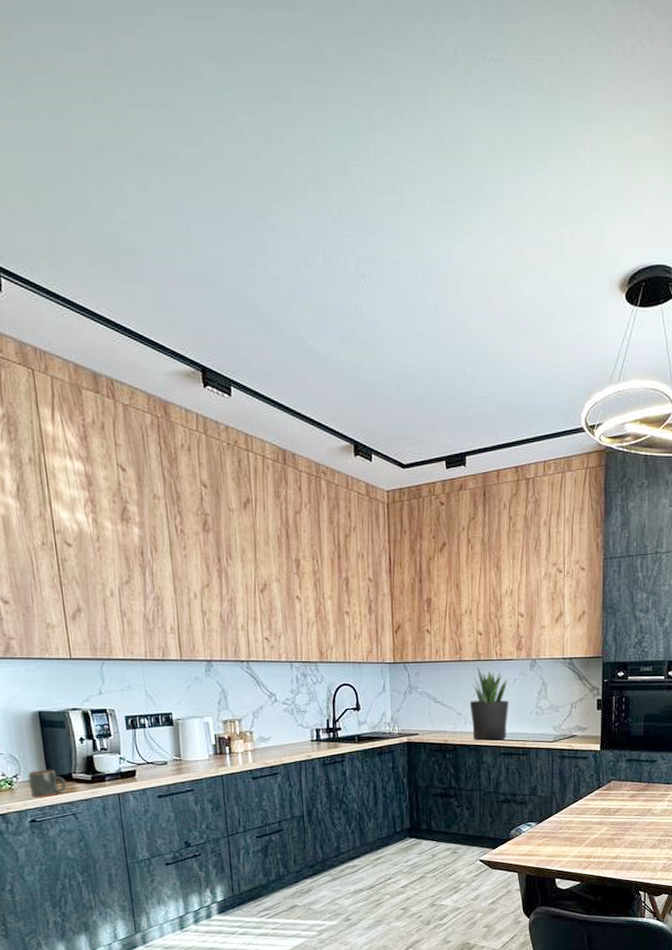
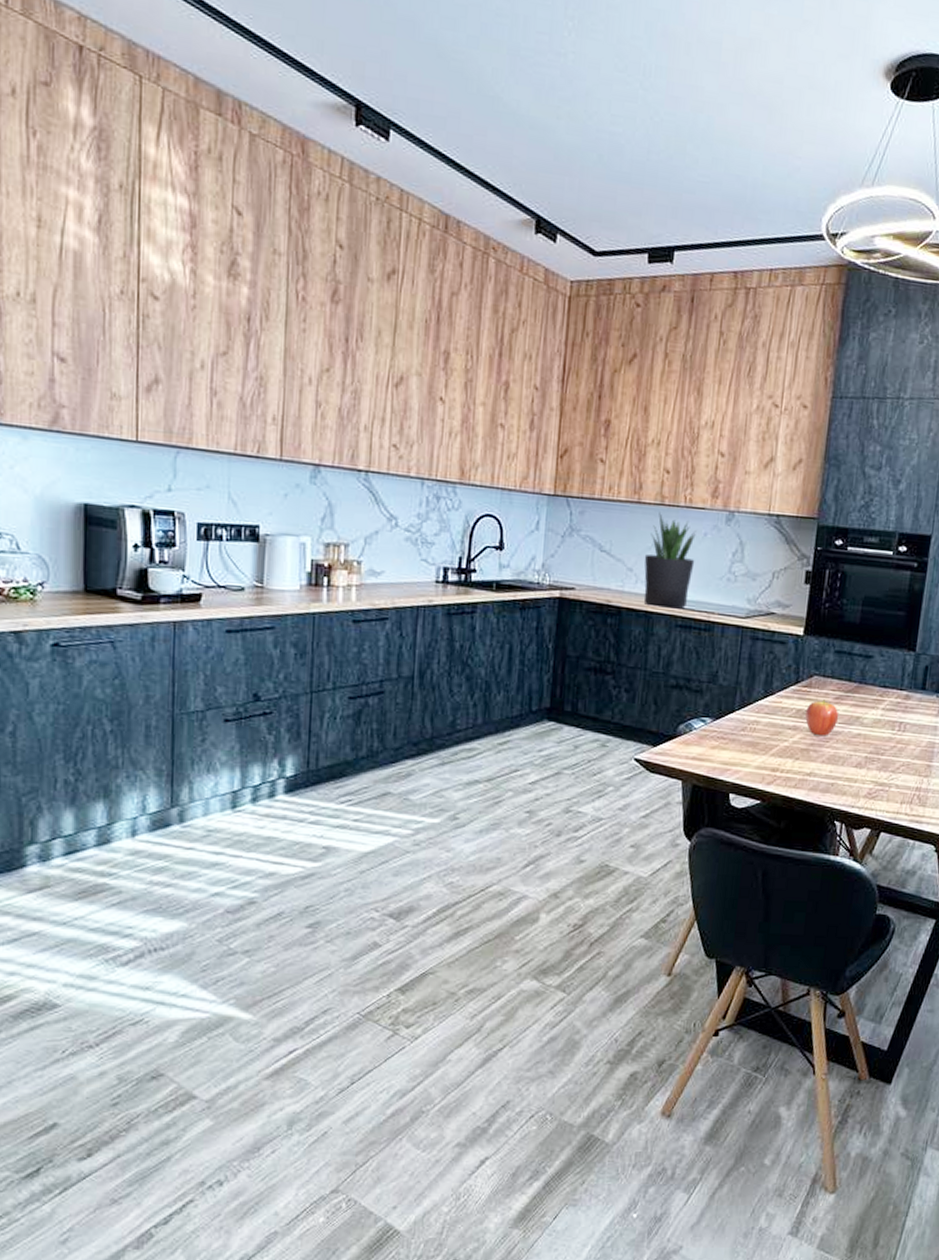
mug: present [28,770,66,798] -> none [57,579,106,617]
fruit: none [608,798,635,827] -> present [805,699,839,736]

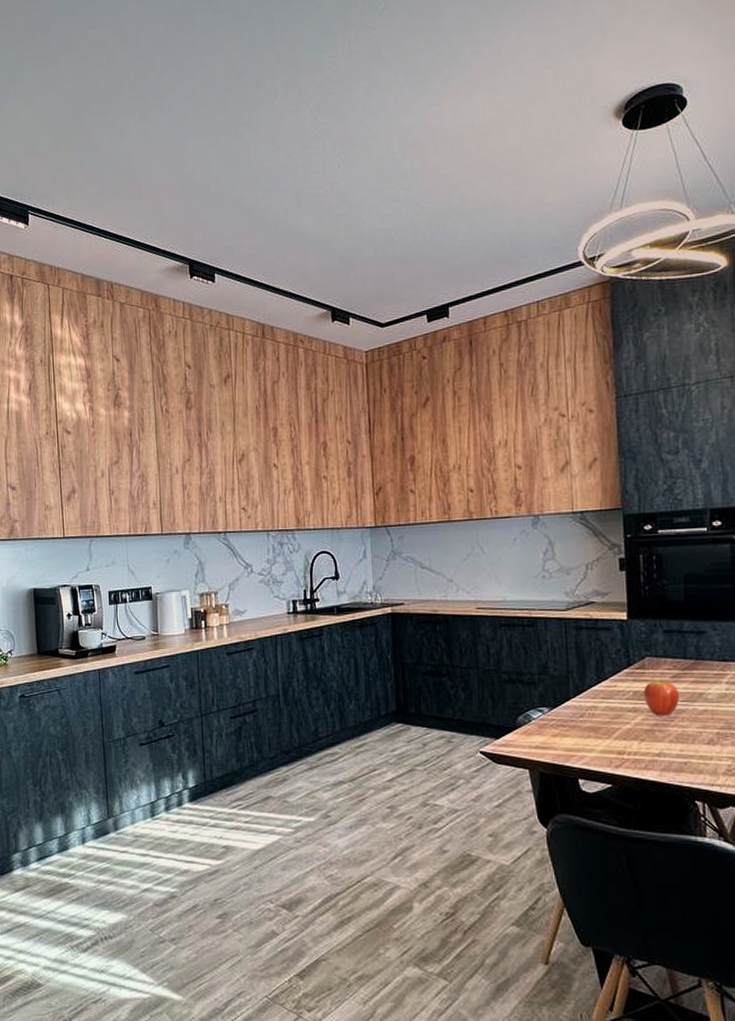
planter: present [643,511,696,609] -> none [461,526,509,611]

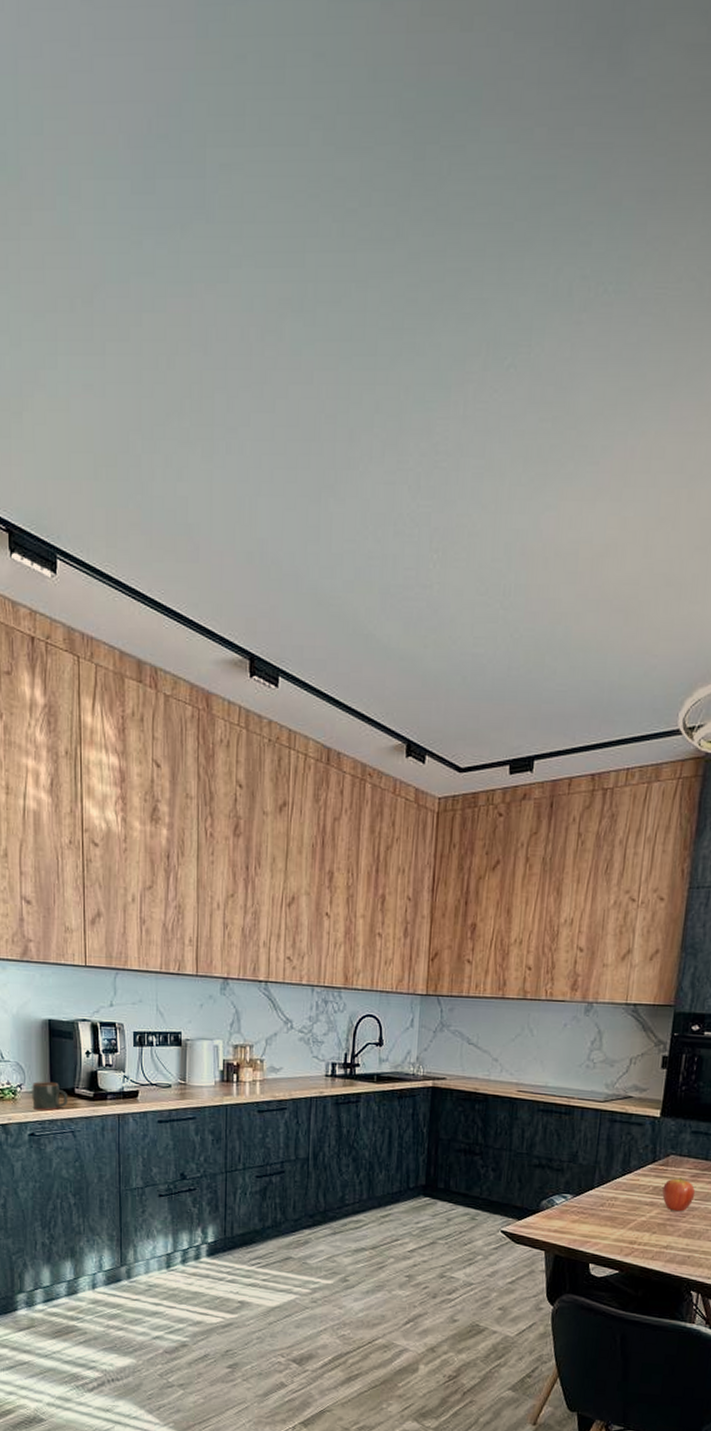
mug: none [21,646,53,674] -> present [32,1082,67,1112]

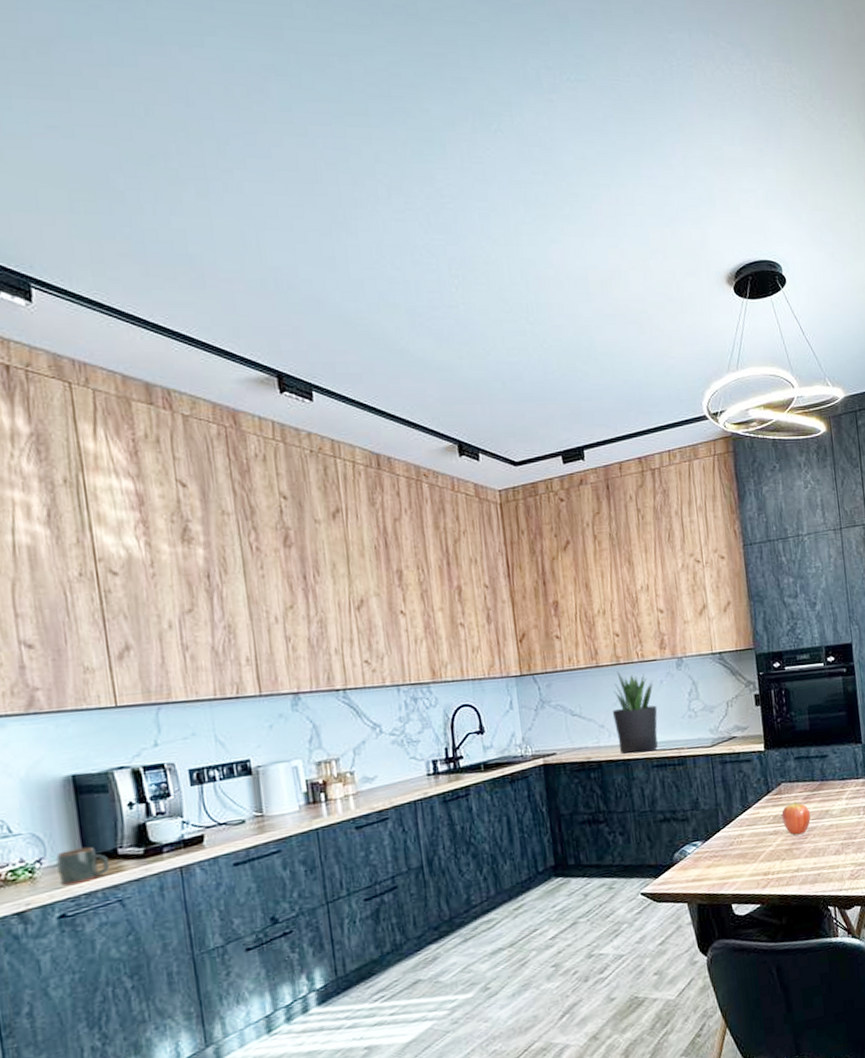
planter: none [508,1006,557,1095] -> present [612,670,658,755]

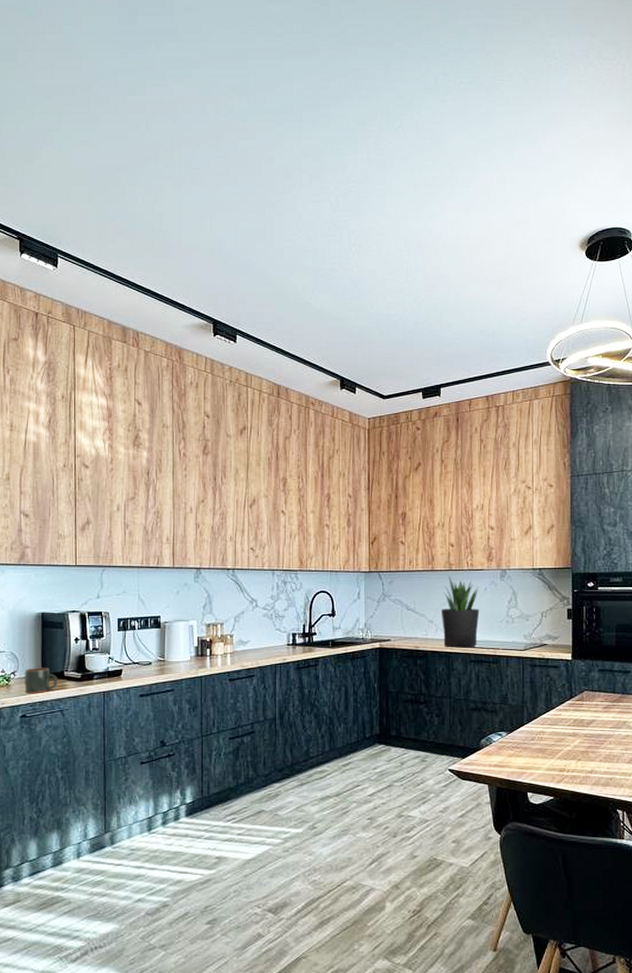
fruit: present [781,802,811,835] -> none [582,709,609,740]

